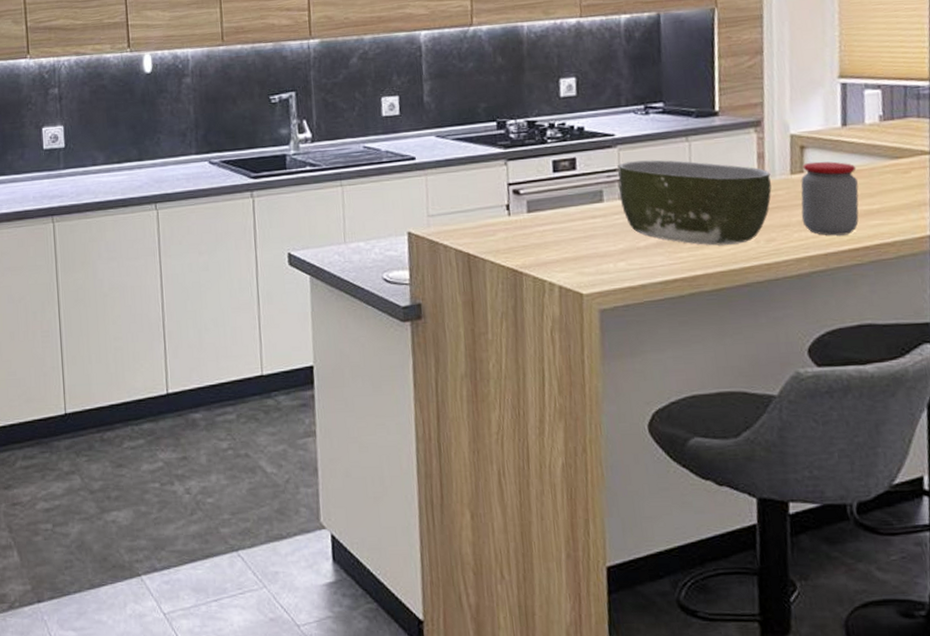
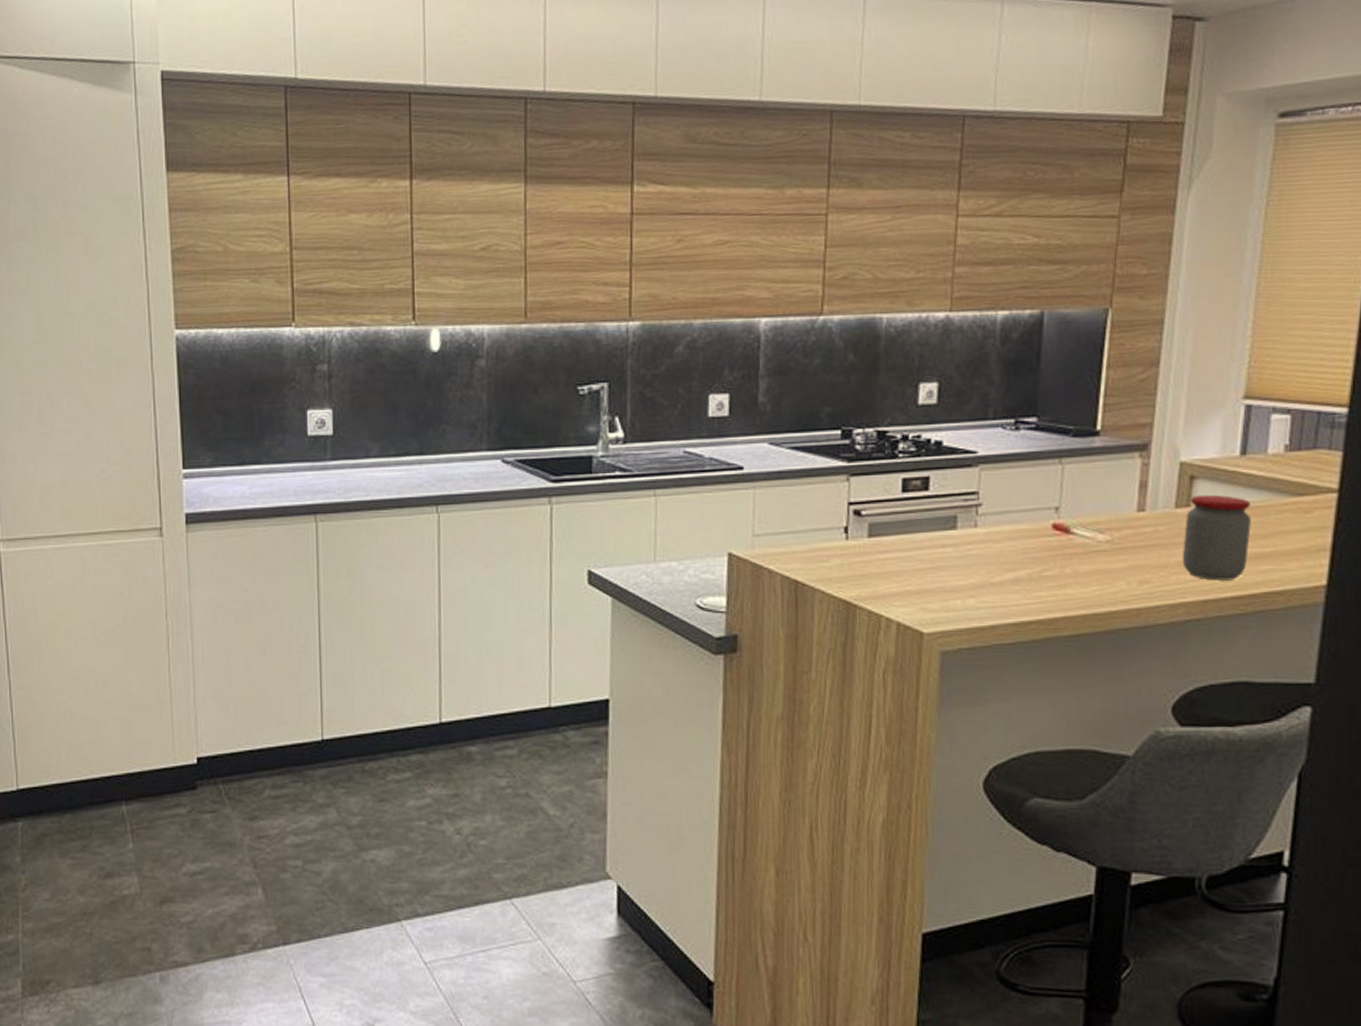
bowl: present [617,160,772,246] -> none [975,483,1153,585]

